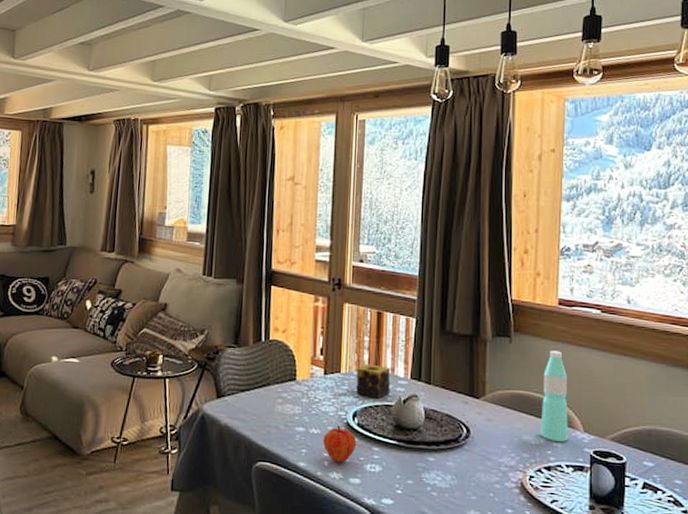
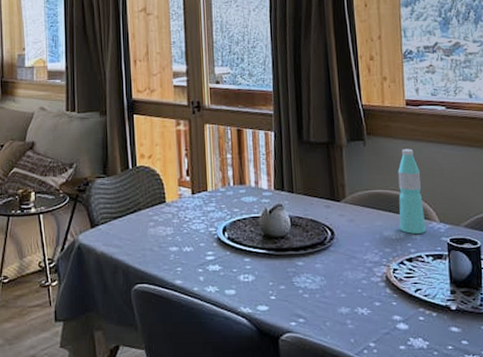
fruit: present [323,425,357,463] -> none [196,240,229,277]
candle: present [356,363,391,399] -> none [223,179,256,212]

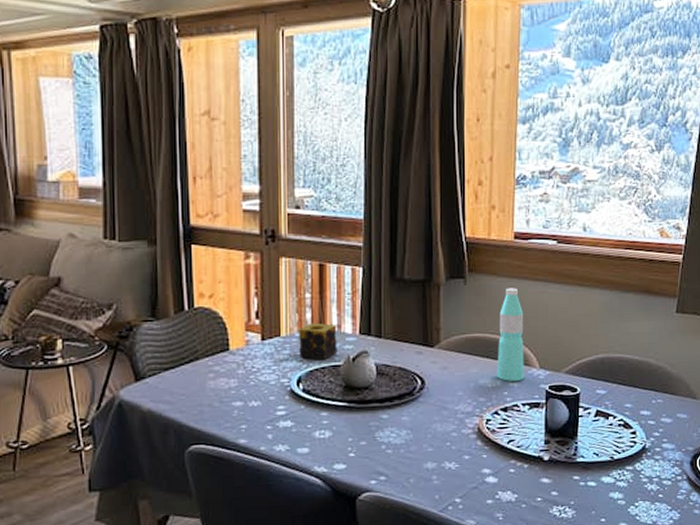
candle: none [223,179,256,212] -> present [299,322,337,360]

